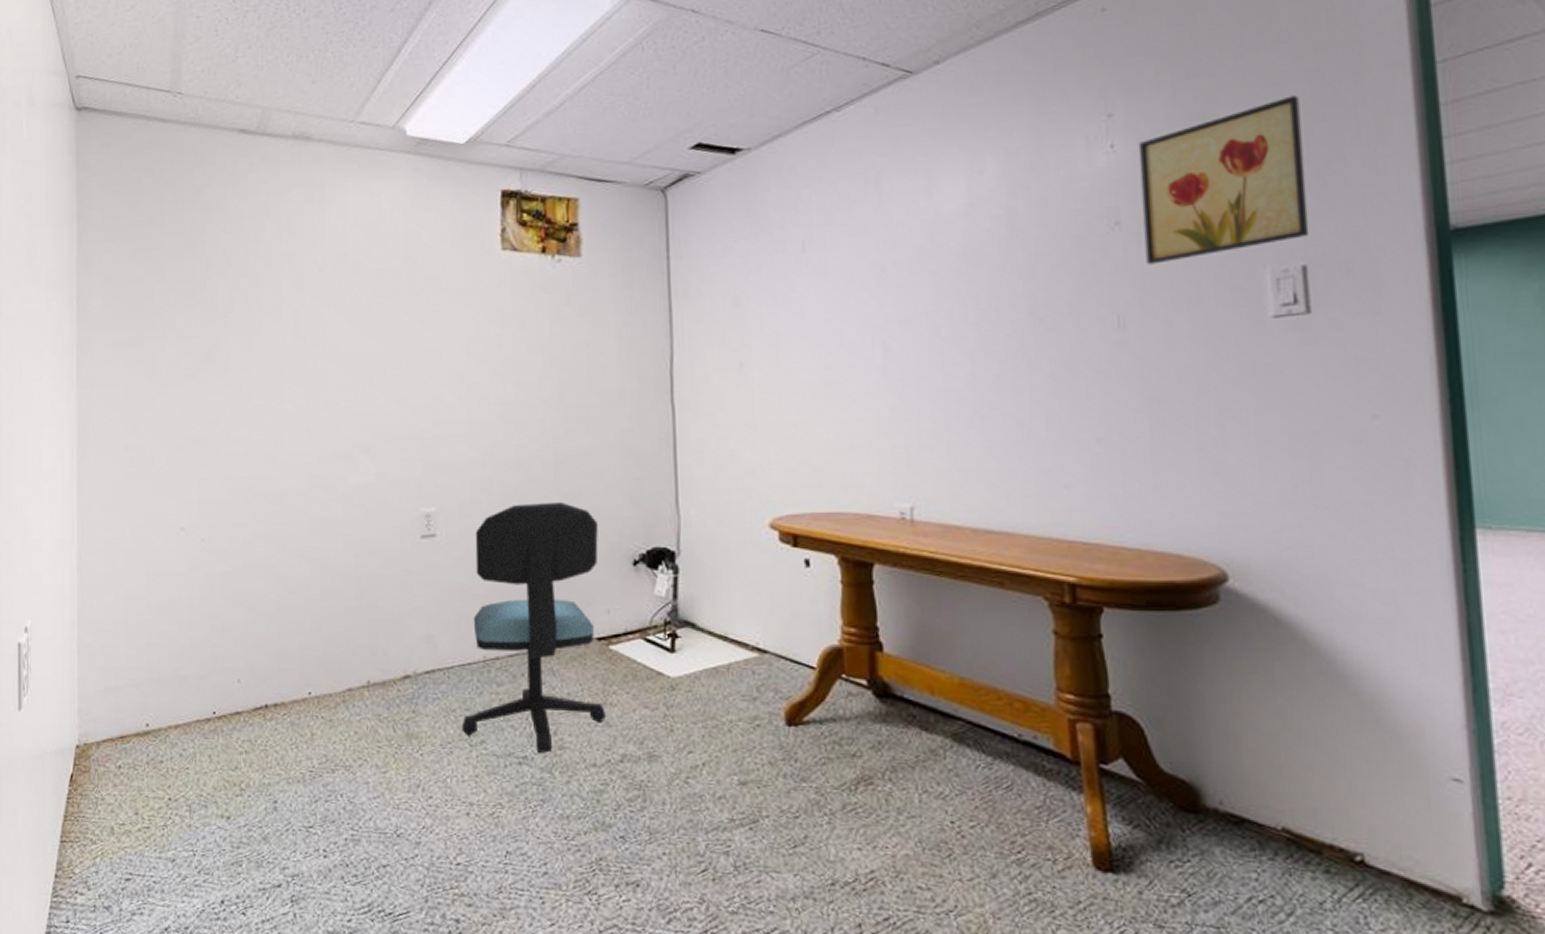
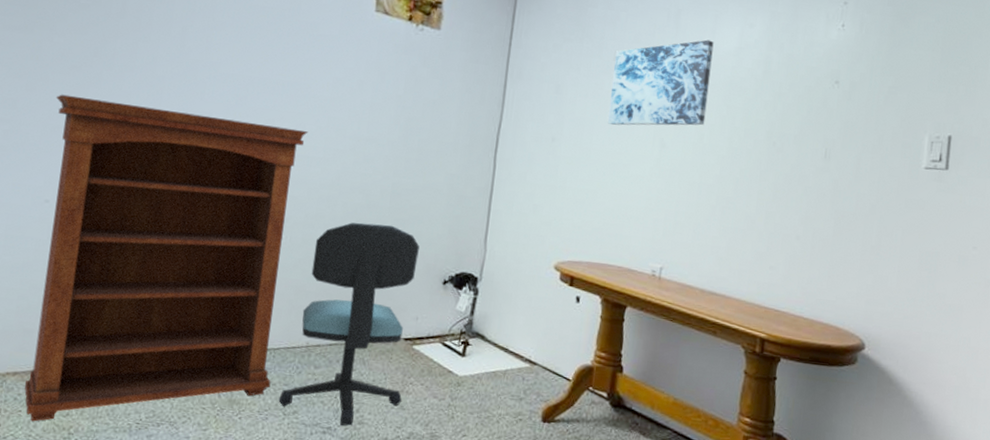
bookshelf: none [175,404,450,779] -> present [24,94,308,422]
wall art: none [804,202,939,334] -> present [607,39,714,126]
wall art: present [1138,95,1310,265] -> none [851,15,967,117]

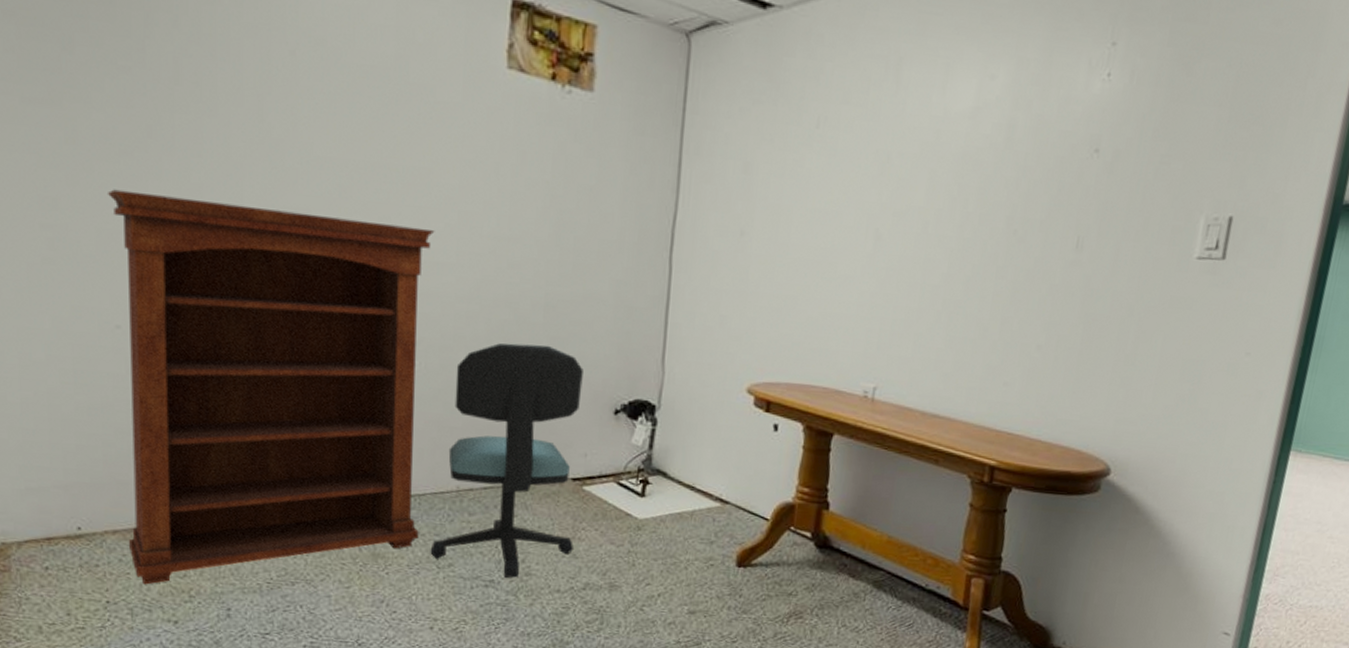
wall art: present [607,39,714,126] -> none [809,97,944,213]

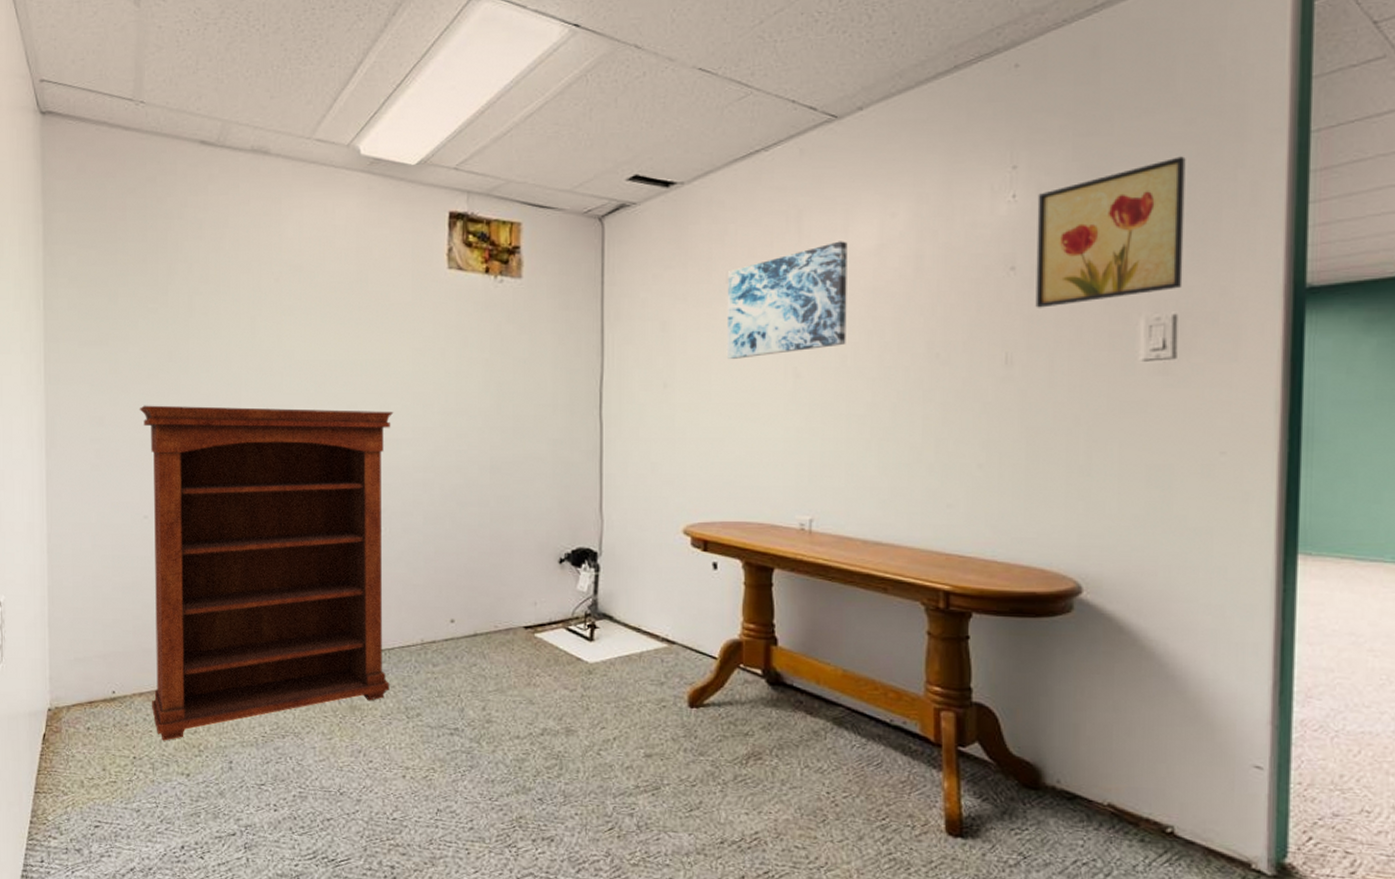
office chair: present [430,343,583,578] -> none [400,503,529,726]
wall art: none [809,97,944,213] -> present [726,241,848,359]
wall art: none [1111,57,1267,196] -> present [1035,156,1186,308]

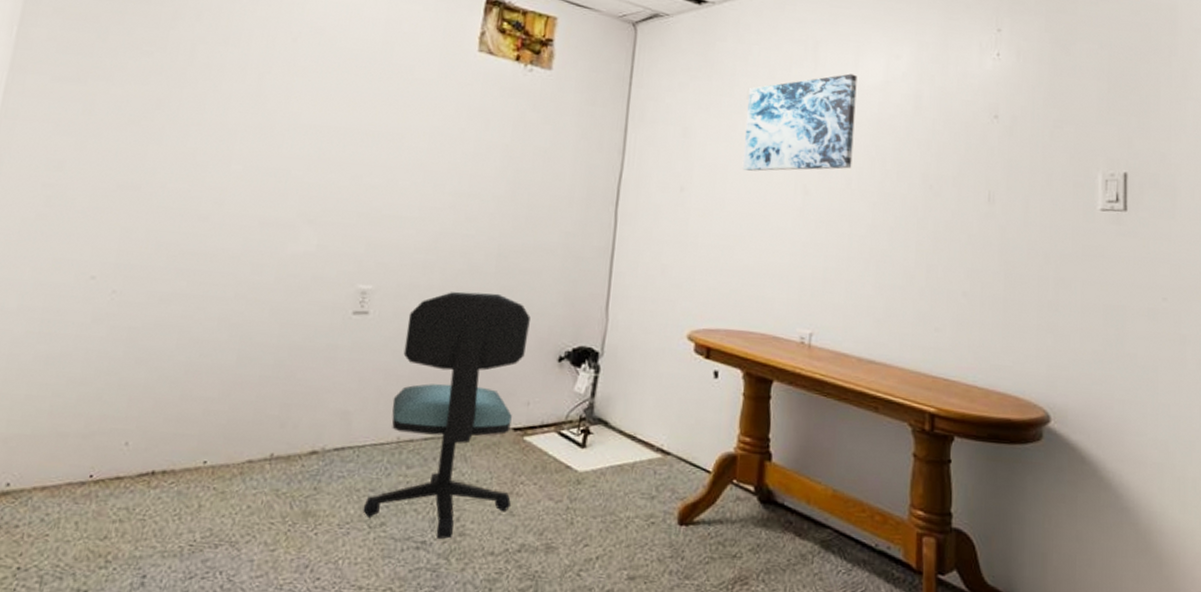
bookshelf: present [139,405,394,741] -> none [54,153,402,548]
office chair: none [400,503,529,726] -> present [362,291,530,539]
wall art: present [1035,156,1186,308] -> none [1014,40,1132,155]

